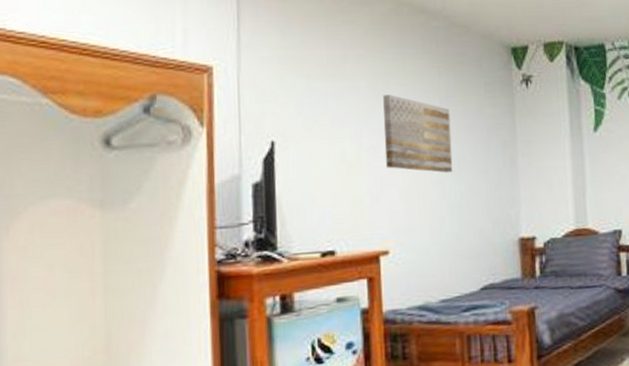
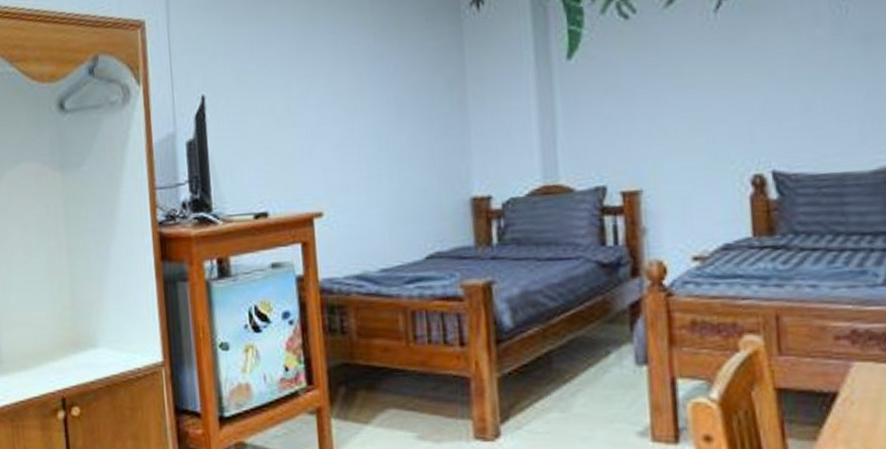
wall art: present [383,95,453,173] -> none [311,34,391,122]

